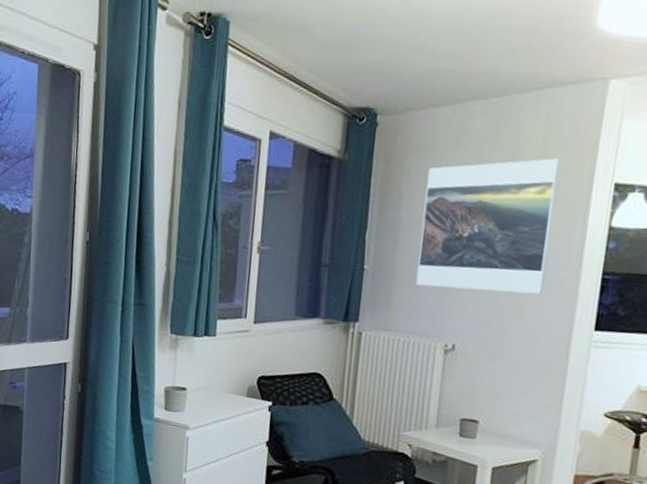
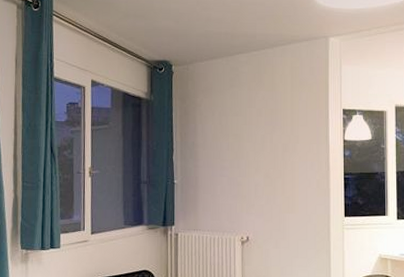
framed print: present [416,158,560,295] -> none [214,93,305,193]

